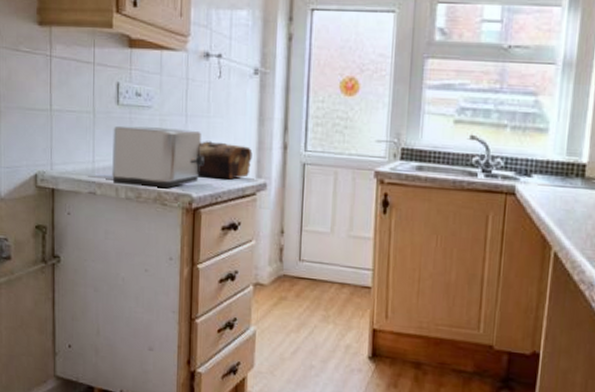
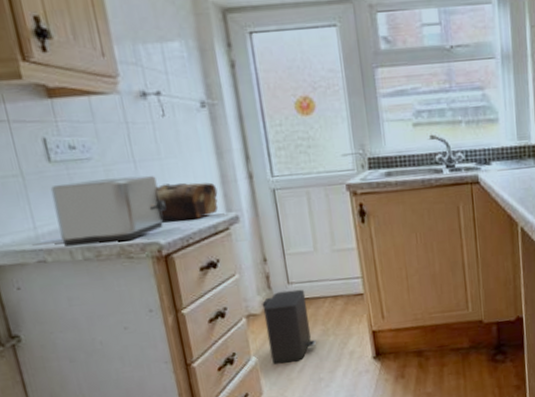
pedal bin: none [268,266,316,342] -> present [262,289,317,364]

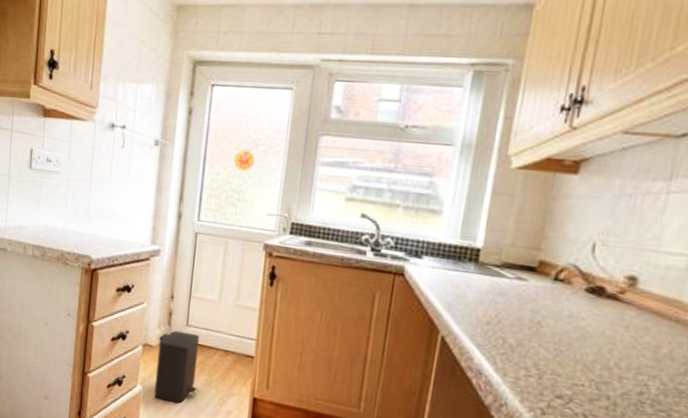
toaster: present [50,175,166,248] -> none [21,188,105,250]
bread loaf: present [156,182,218,223] -> none [97,206,149,244]

